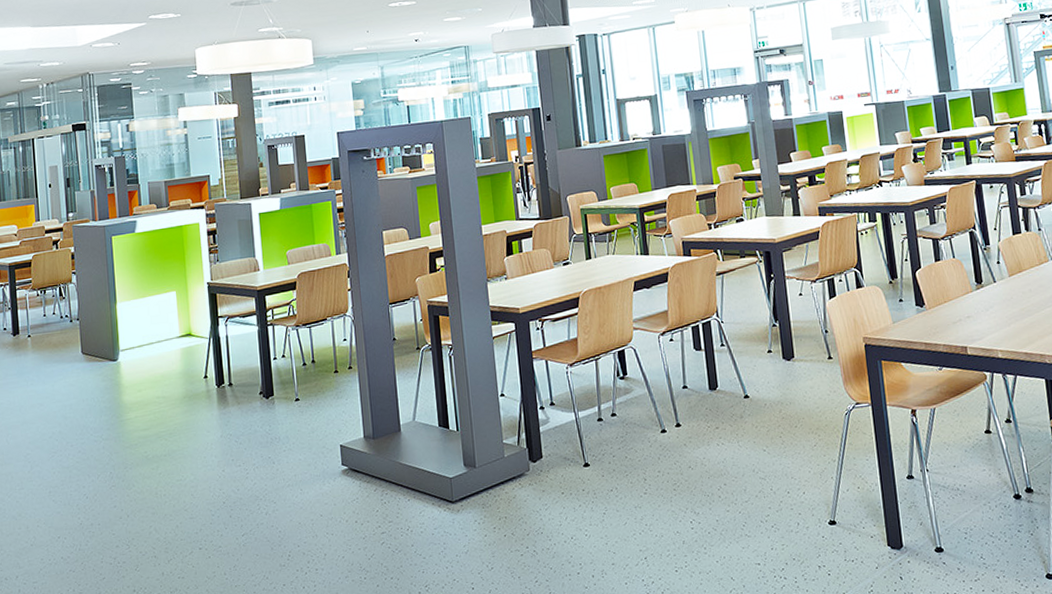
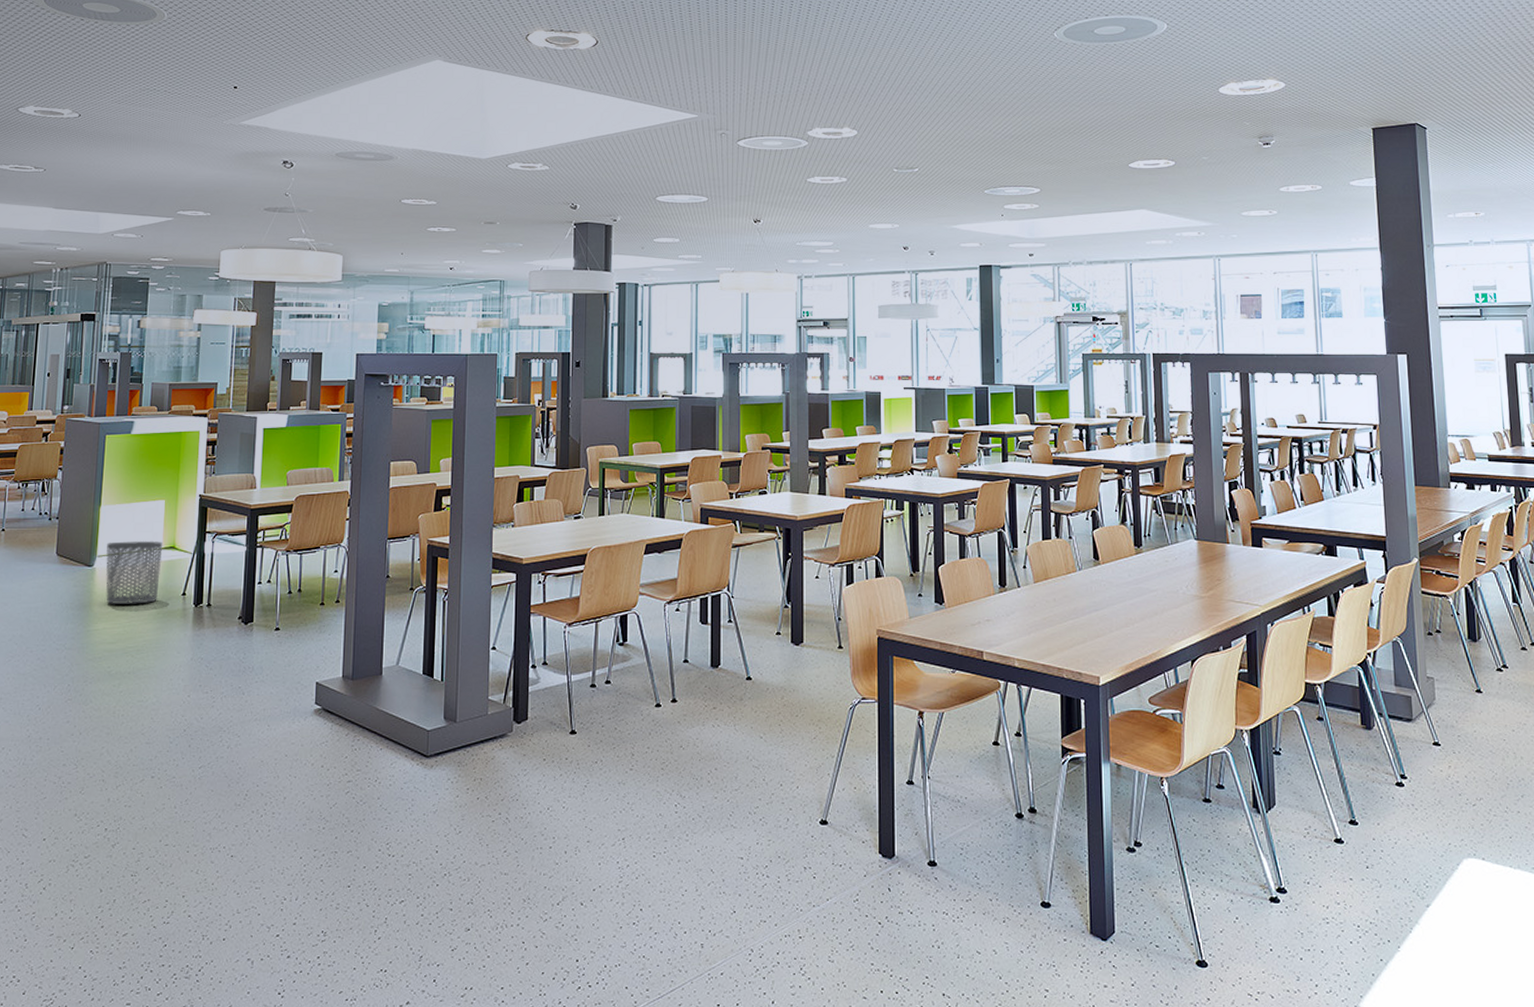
waste bin: none [127,330,182,395] -> present [105,540,162,605]

